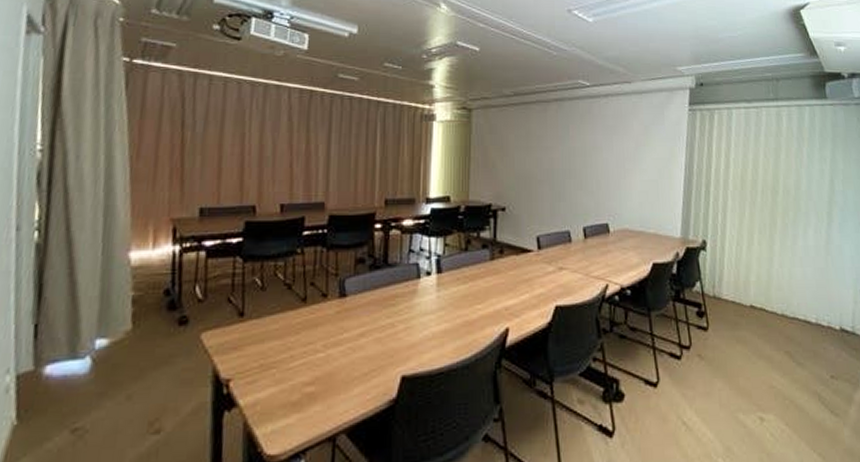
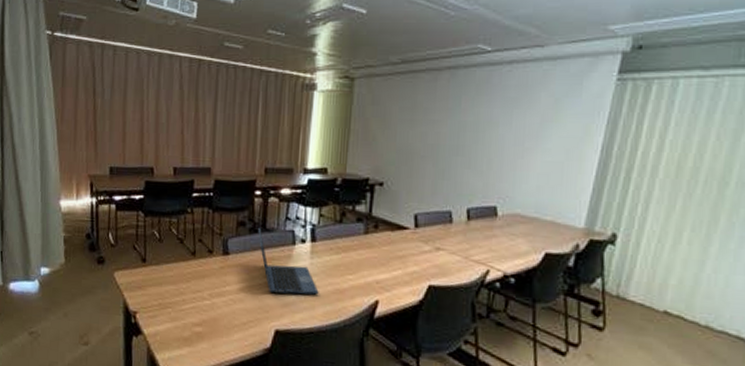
laptop: none [379,264,447,333] -> present [258,228,319,295]

